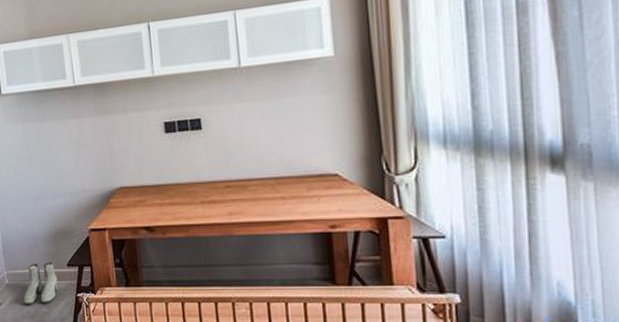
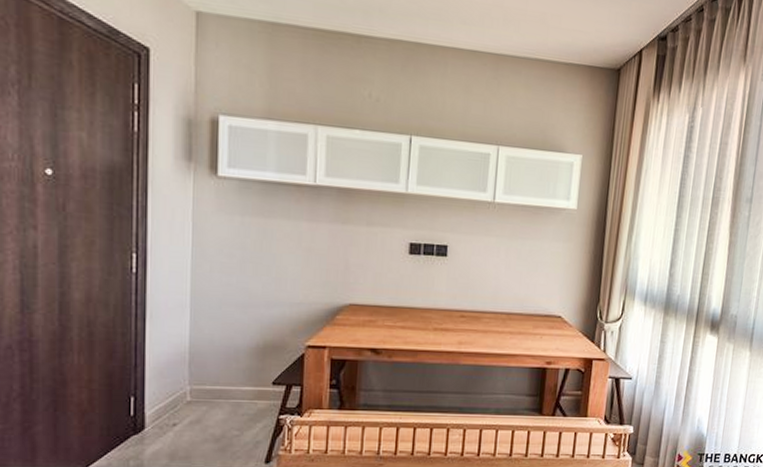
boots: present [23,262,59,304] -> none [209,378,258,426]

